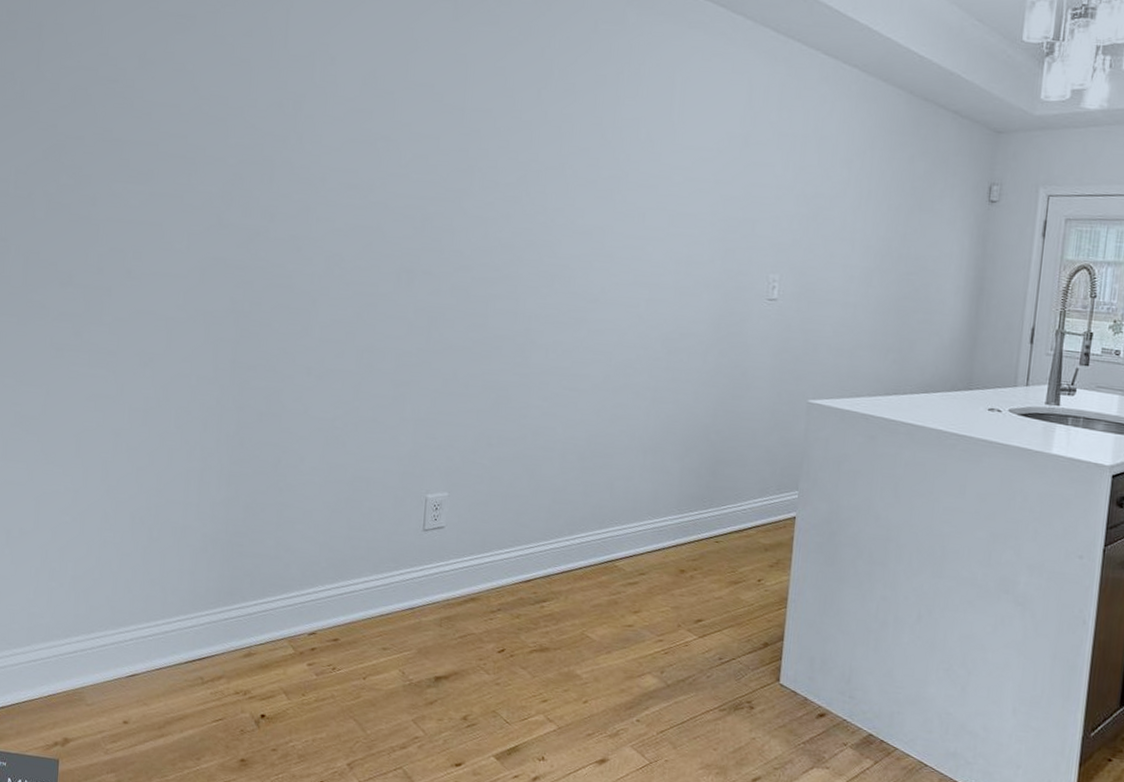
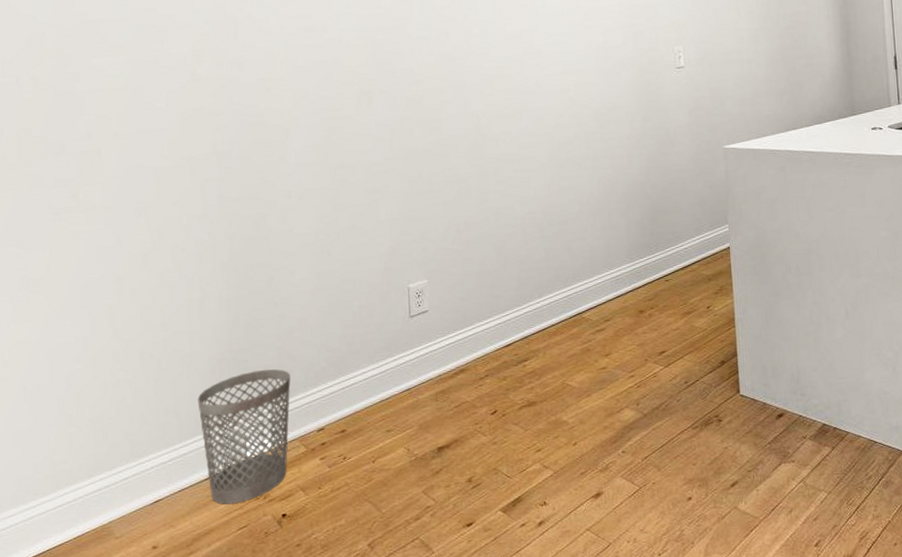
wastebasket: none [185,557,288,694] -> present [197,369,292,505]

